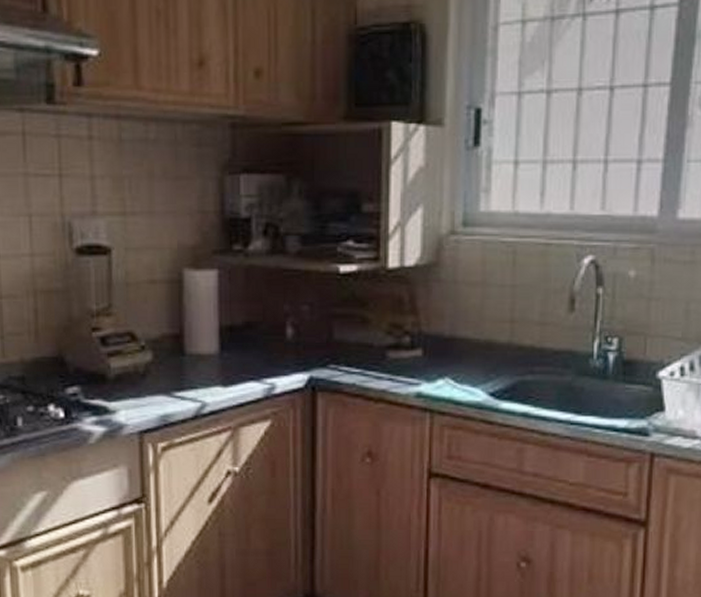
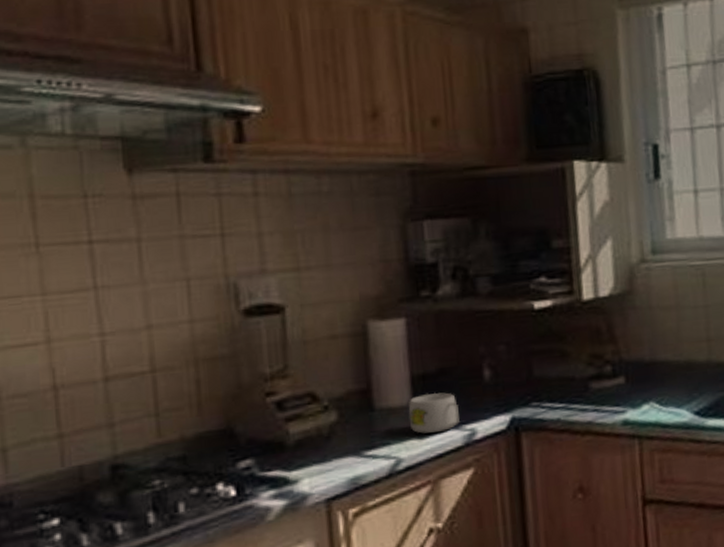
mug: none [215,344,261,382] -> present [408,392,460,434]

